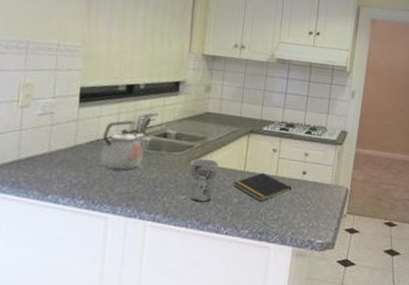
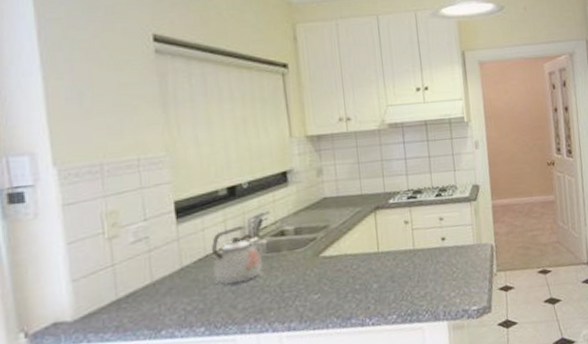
cup: present [190,158,218,202] -> none [317,247,349,298]
notepad: present [233,172,292,201] -> none [368,249,433,281]

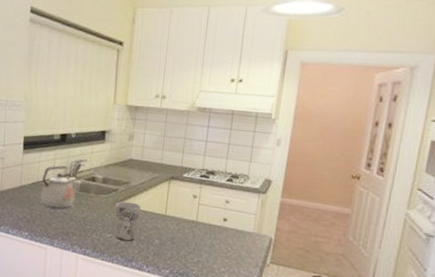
cup: none [317,247,349,298] -> present [115,201,141,242]

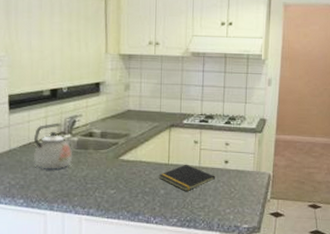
cup: present [115,201,141,242] -> none [117,154,143,195]
notepad: none [154,217,212,244] -> present [158,164,215,191]

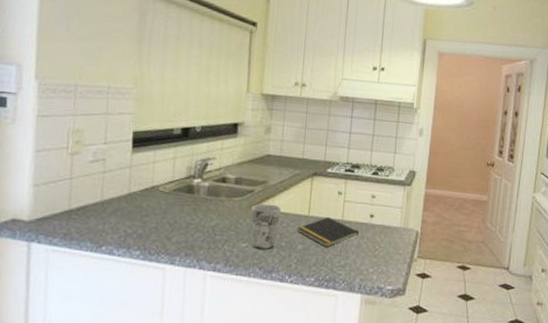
kettle: present [33,123,73,170] -> none [155,165,203,218]
cup: none [117,154,143,195] -> present [251,203,281,250]

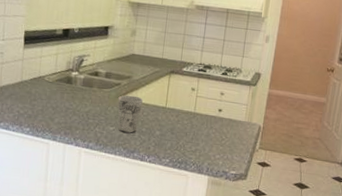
notepad: present [296,216,359,247] -> none [155,109,208,134]

